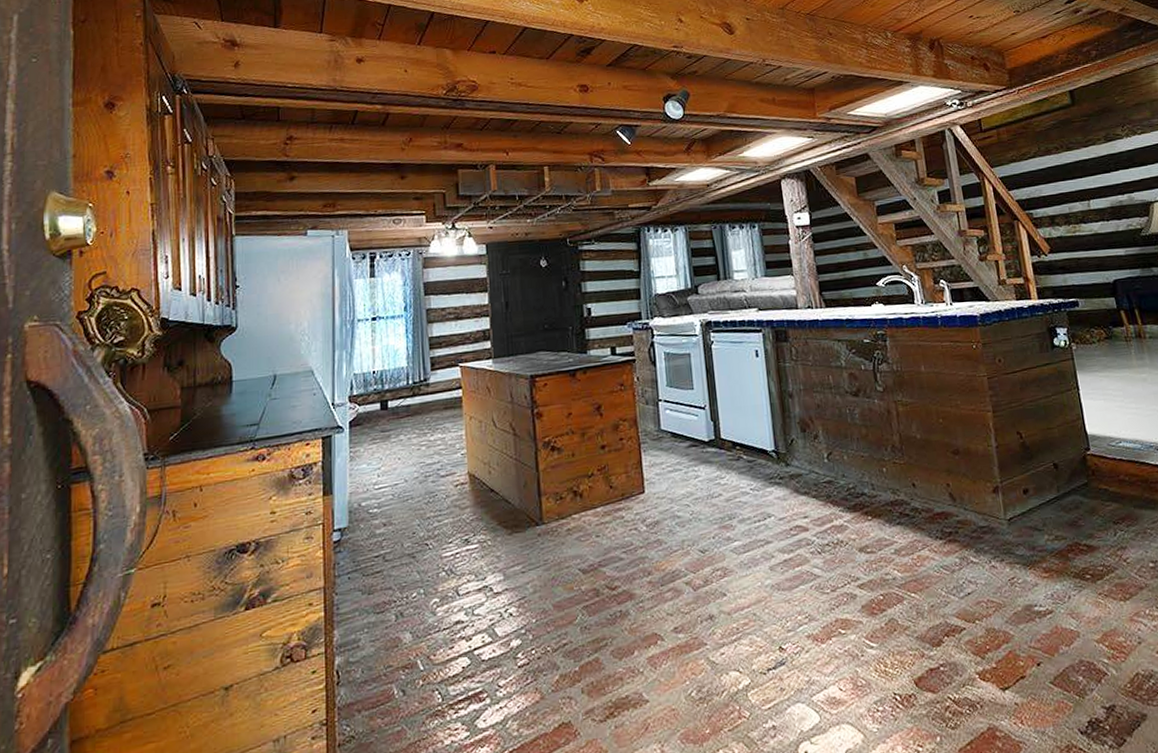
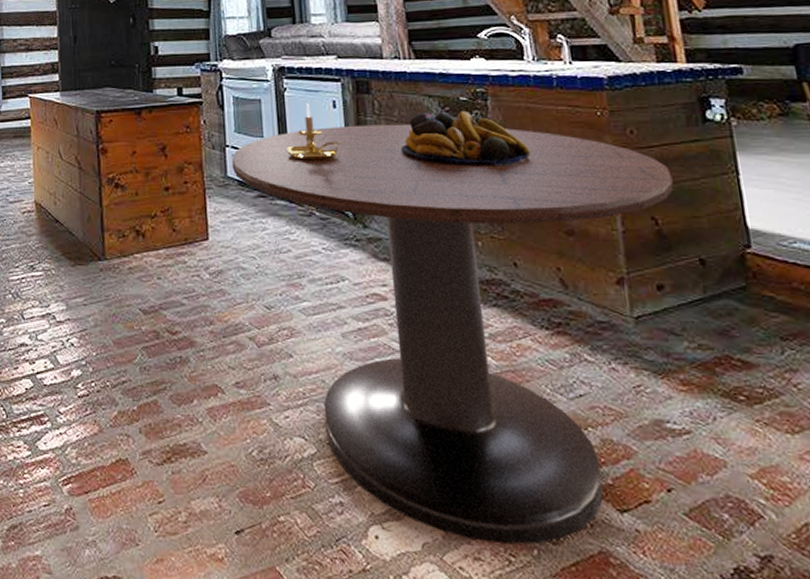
dining table: none [664,365,1033,739] -> present [231,124,674,545]
candle holder: none [714,353,765,409] -> present [285,102,342,161]
fruit bowl: none [815,351,923,400] -> present [400,110,531,166]

